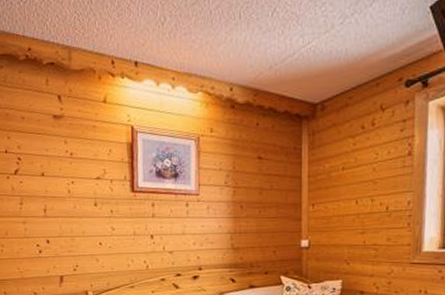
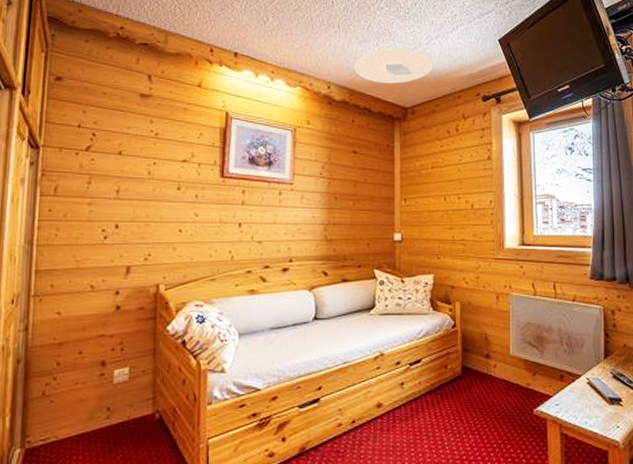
ceiling light: none [258,33,348,79] -> present [354,48,433,84]

